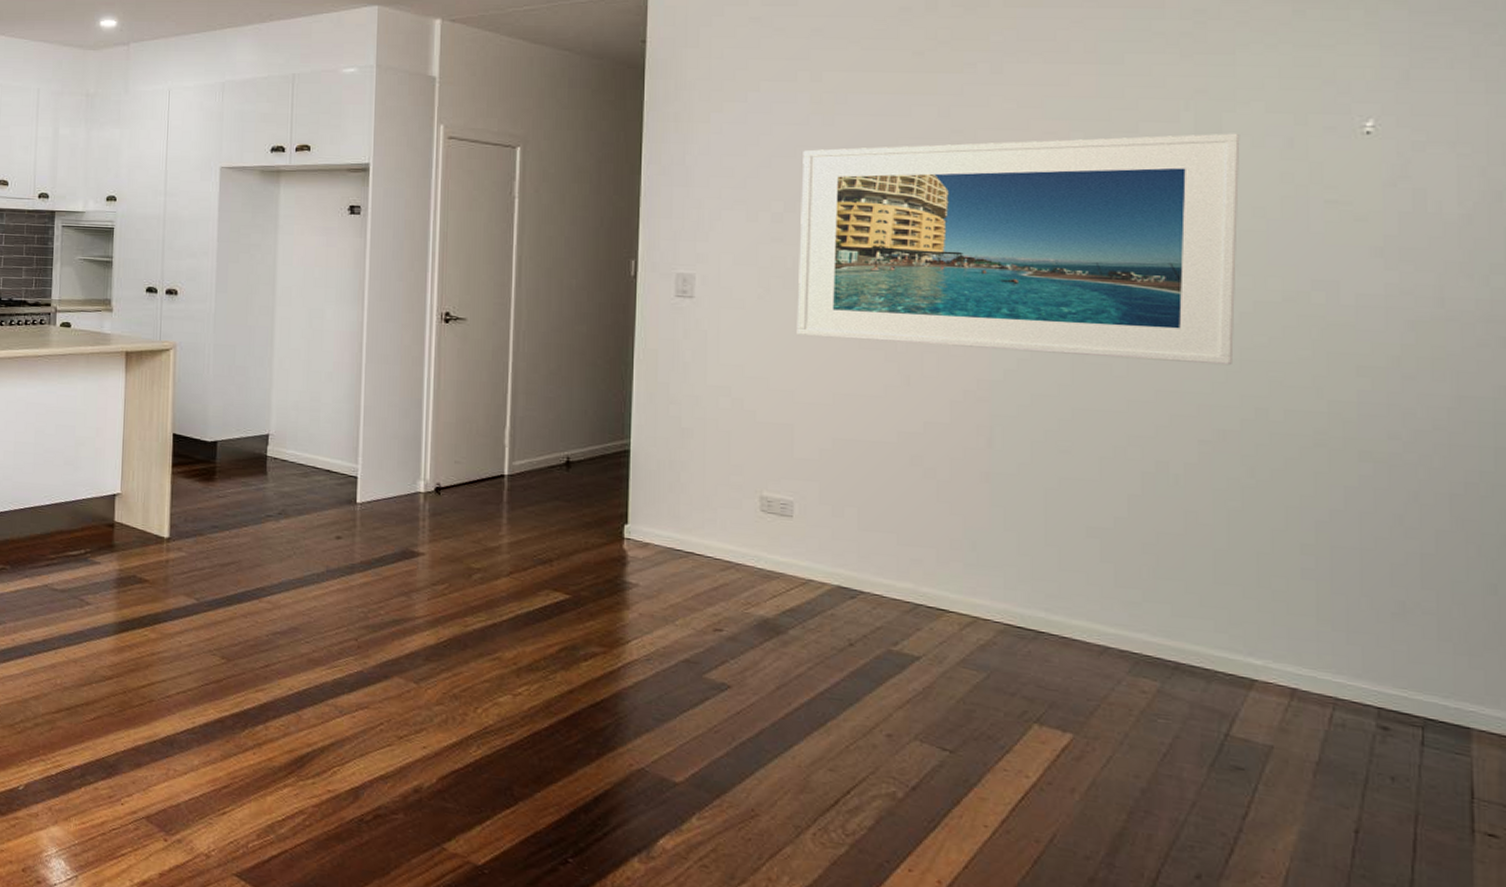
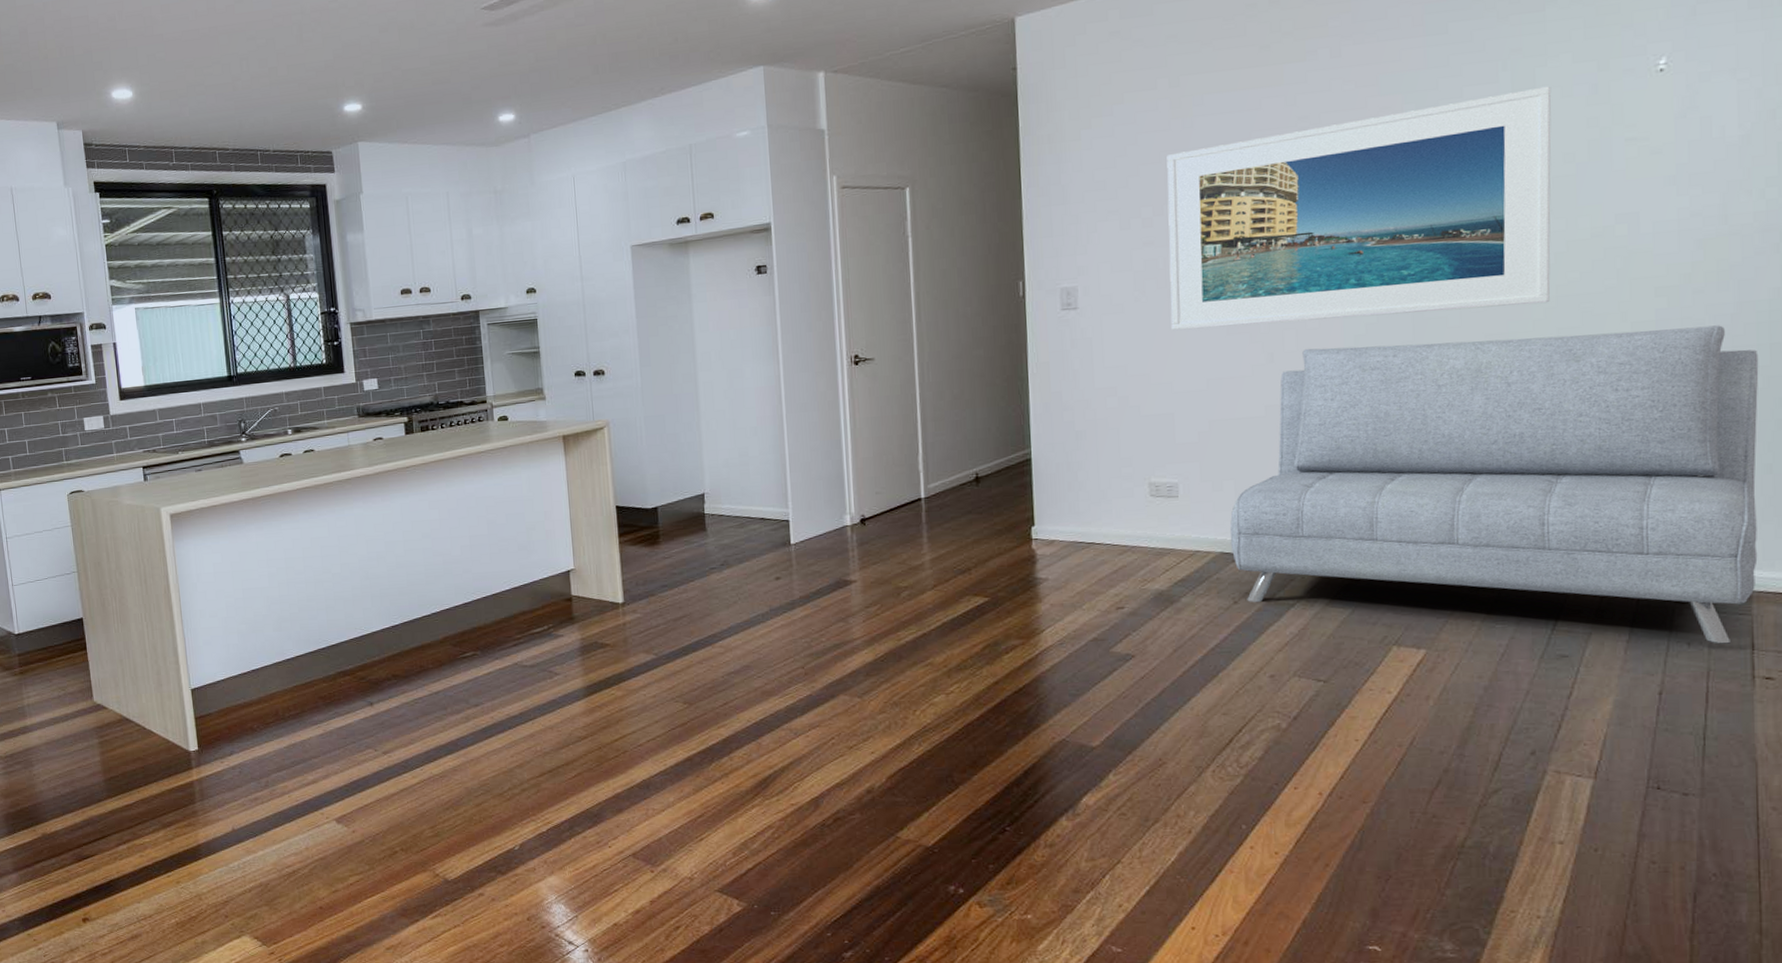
sofa: none [849,376,1481,786] -> present [1229,325,1759,644]

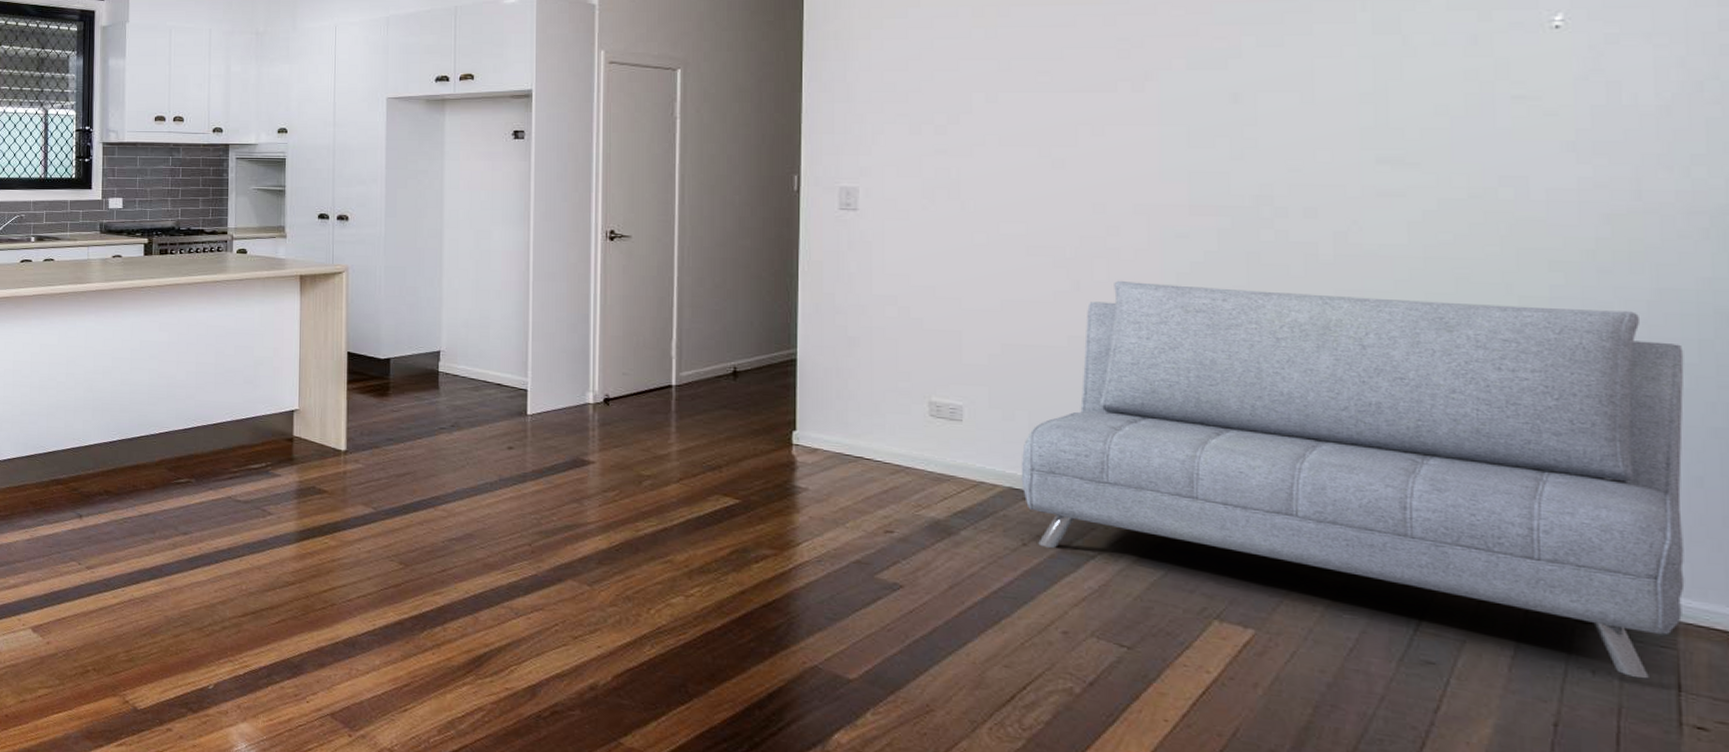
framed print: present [1167,86,1552,330] -> none [962,32,1421,264]

